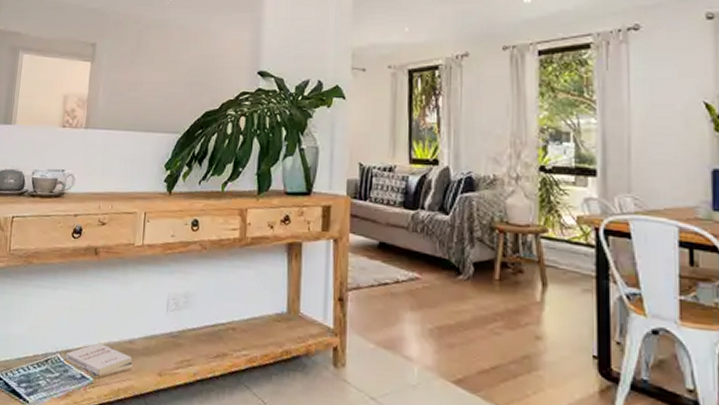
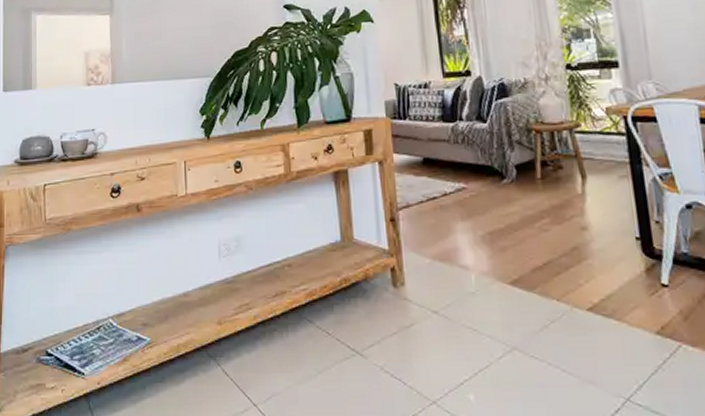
books: present [65,342,133,380] -> none [118,300,190,340]

